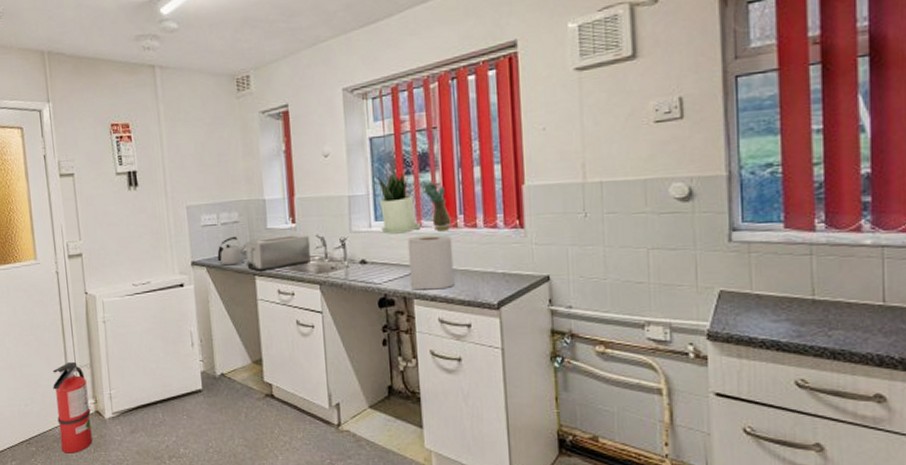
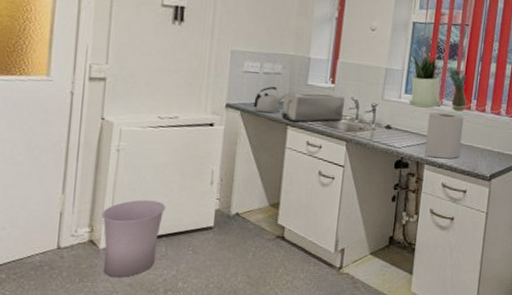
fire extinguisher: present [52,362,92,453] -> none [39,187,94,283]
waste bin: none [101,368,155,446] -> present [102,200,166,278]

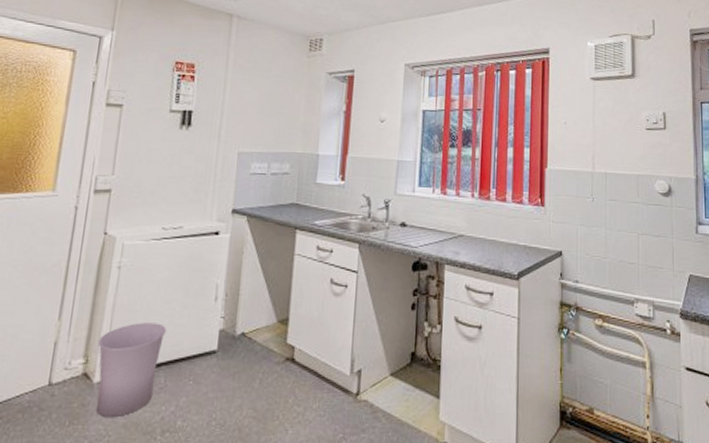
kettle: present [253,86,285,114] -> none [260,187,293,217]
toaster: present [281,92,346,123] -> none [290,192,357,225]
planter: present [408,55,443,108] -> none [423,144,459,201]
paper towel roll: present [424,111,464,159] -> none [443,204,484,257]
vase: present [449,67,467,112] -> none [463,155,485,204]

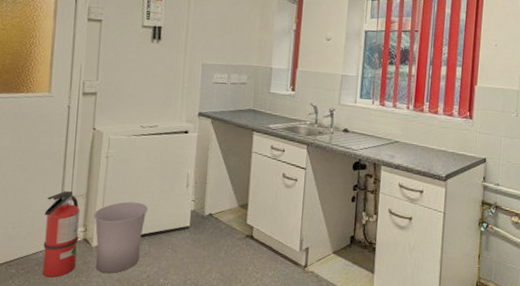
fire extinguisher: none [26,313,91,427] -> present [42,191,87,278]

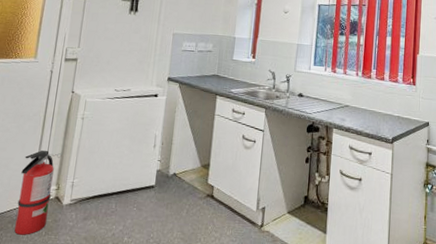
waste bin: present [94,202,148,274] -> none [64,161,117,232]

